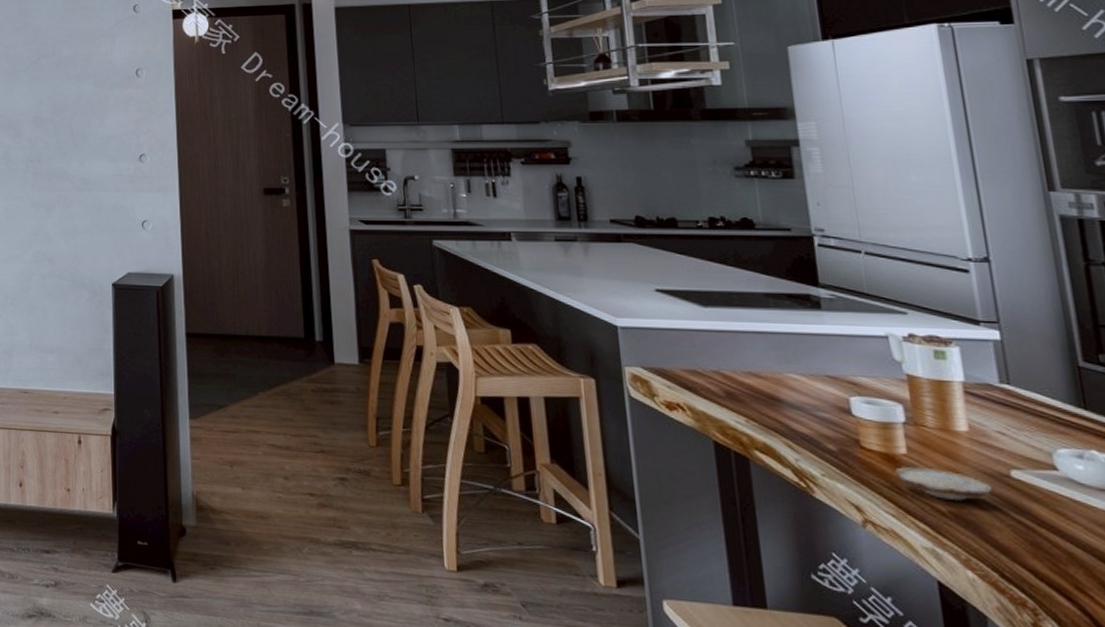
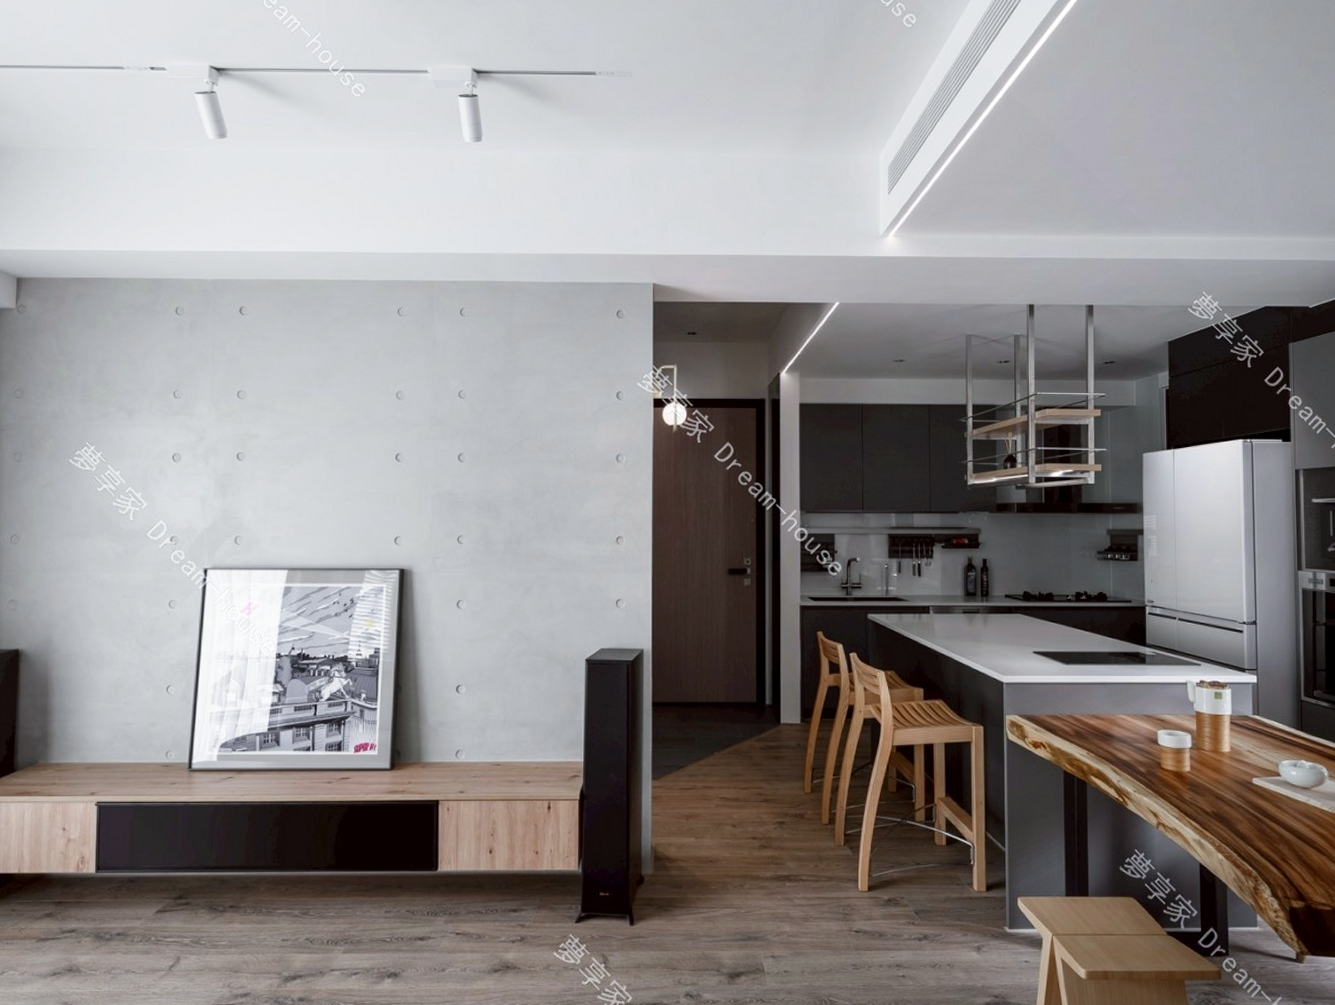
wood slice: present [895,466,993,502] -> none [1181,780,1240,804]

